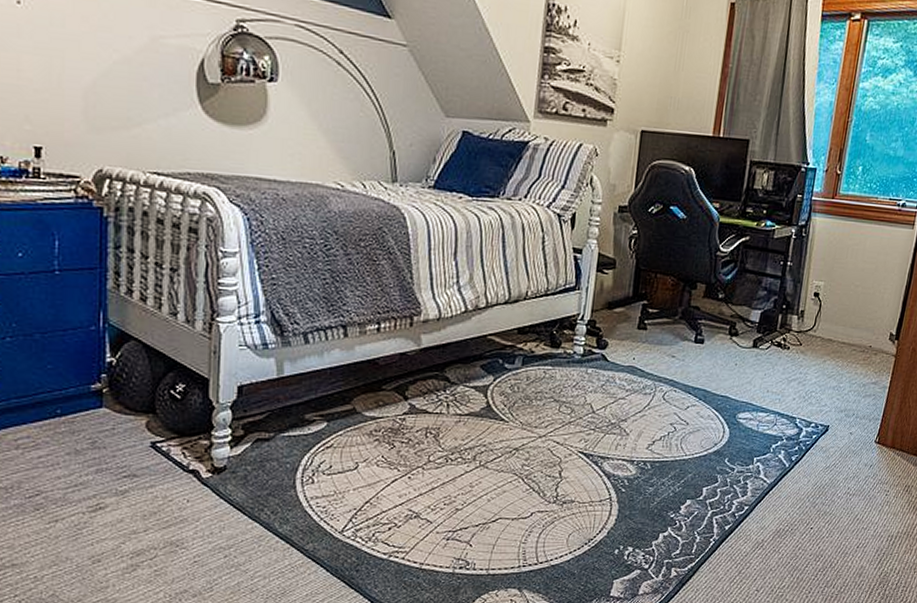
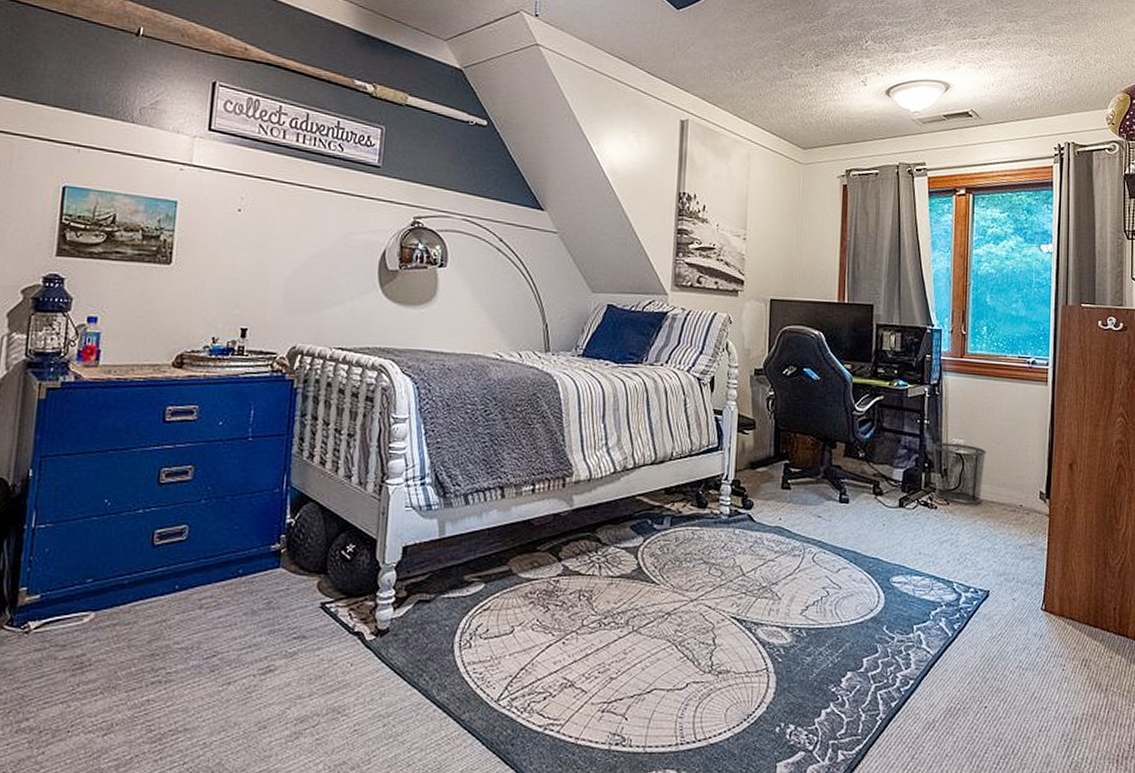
waste bin: none [789,284,845,345] -> present [932,442,987,505]

